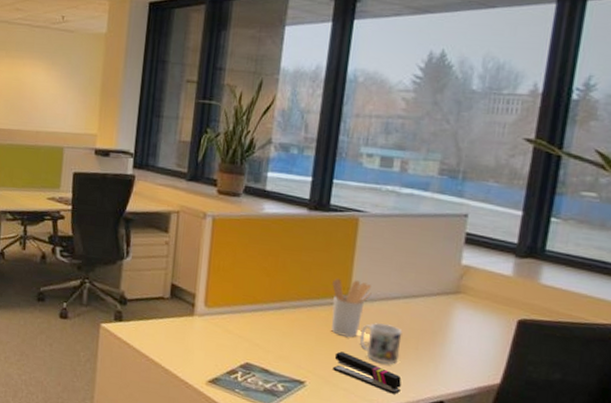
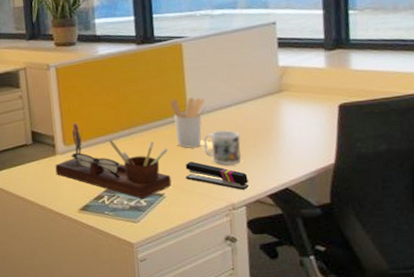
desk organizer: none [189,283,320,383] -> present [55,122,172,199]

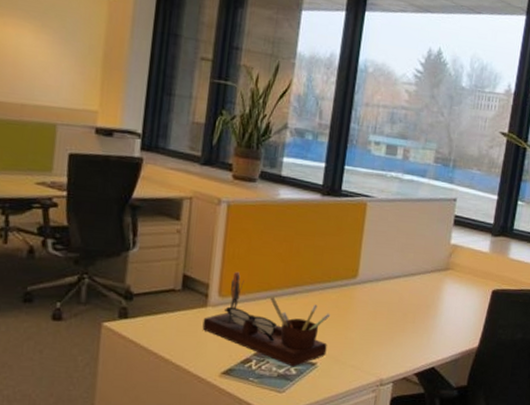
utensil holder: present [170,97,206,149] -> none [341,261,377,317]
stapler: present [185,161,249,190] -> none [342,331,401,366]
mug: present [203,129,241,165] -> none [365,300,402,339]

